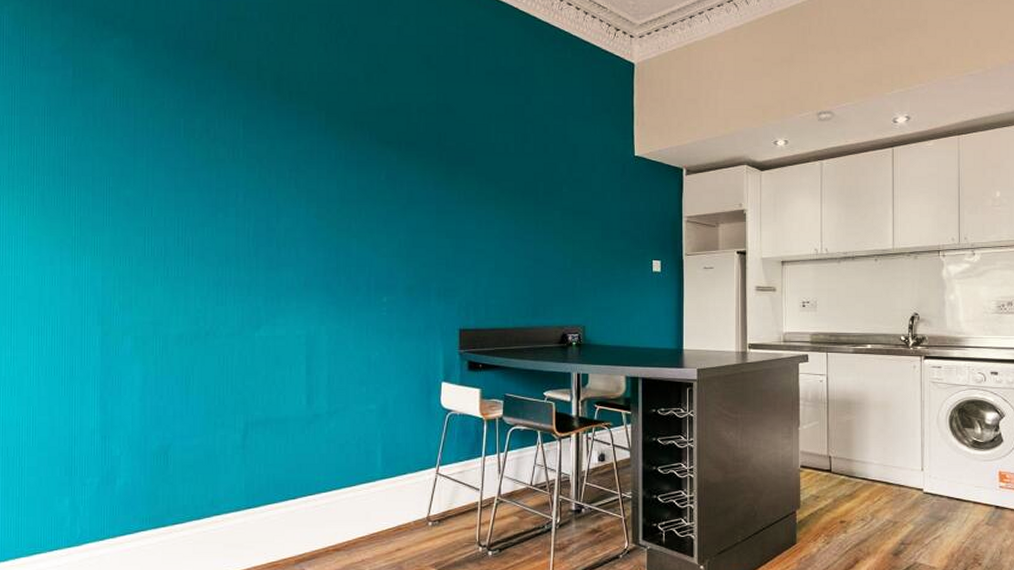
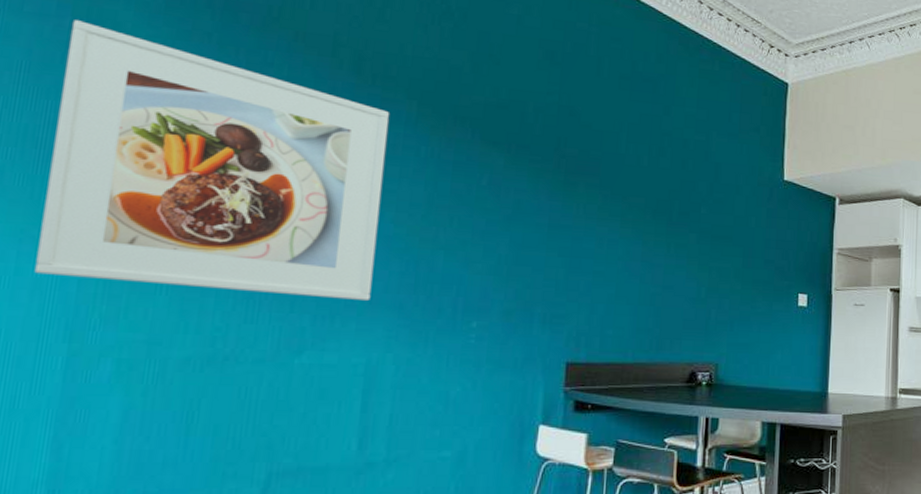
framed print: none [73,70,306,283] -> present [34,20,389,300]

